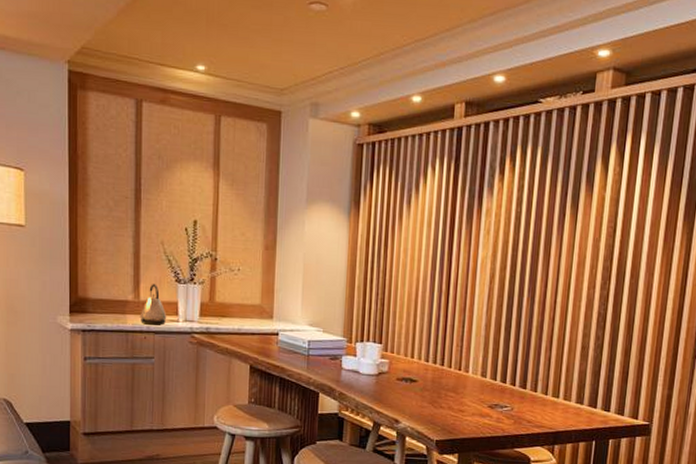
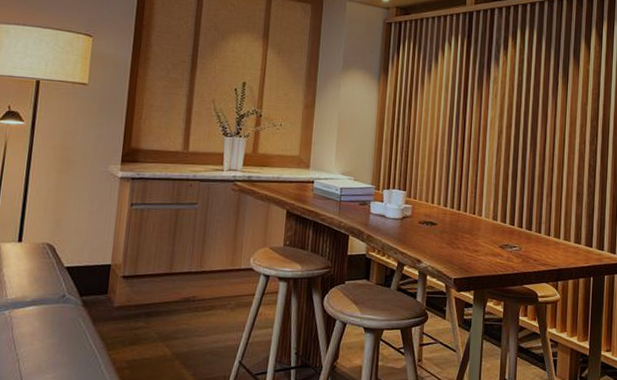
kettle: present [139,284,167,326] -> none [187,137,213,175]

